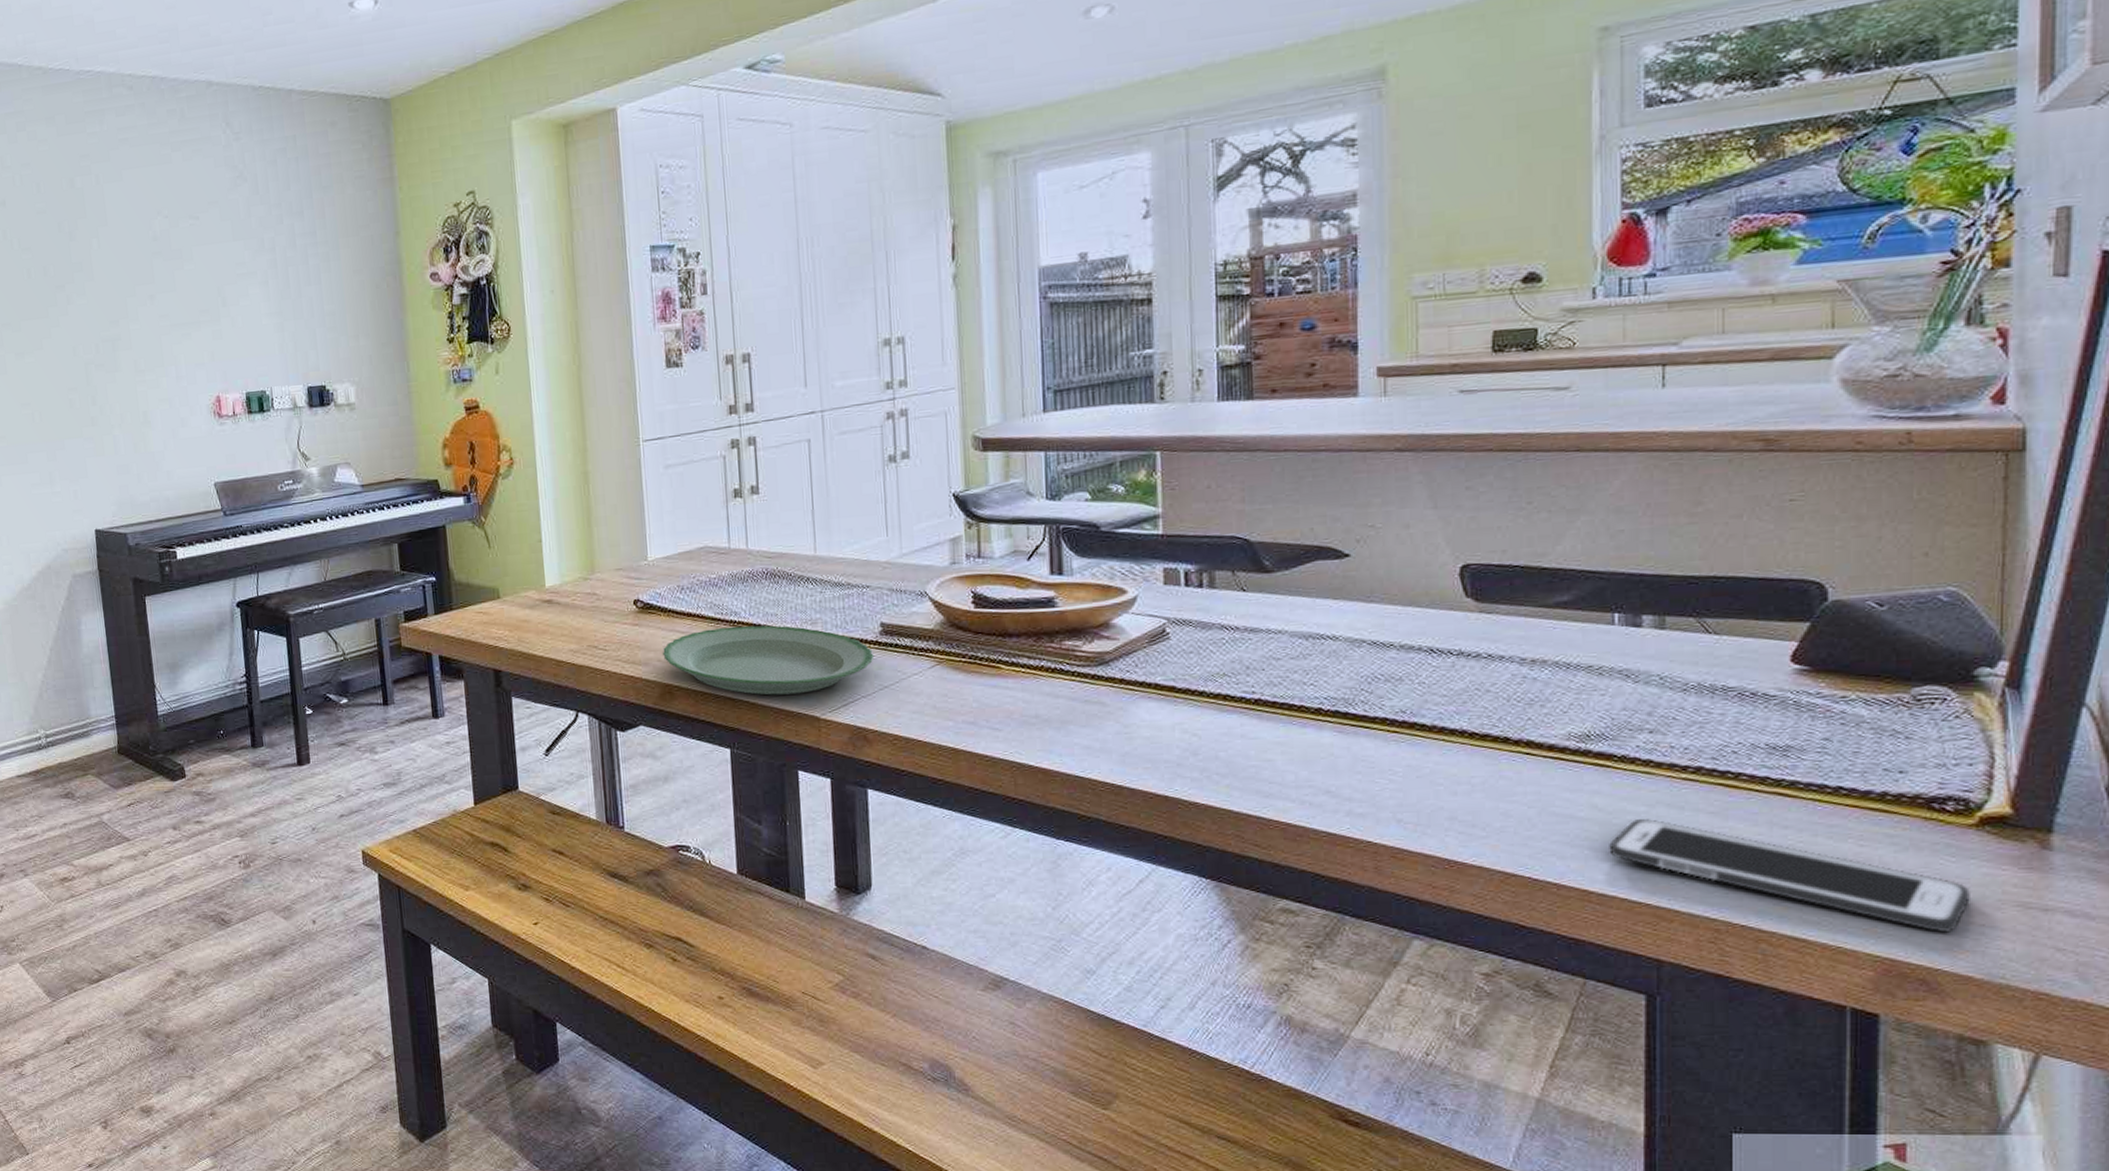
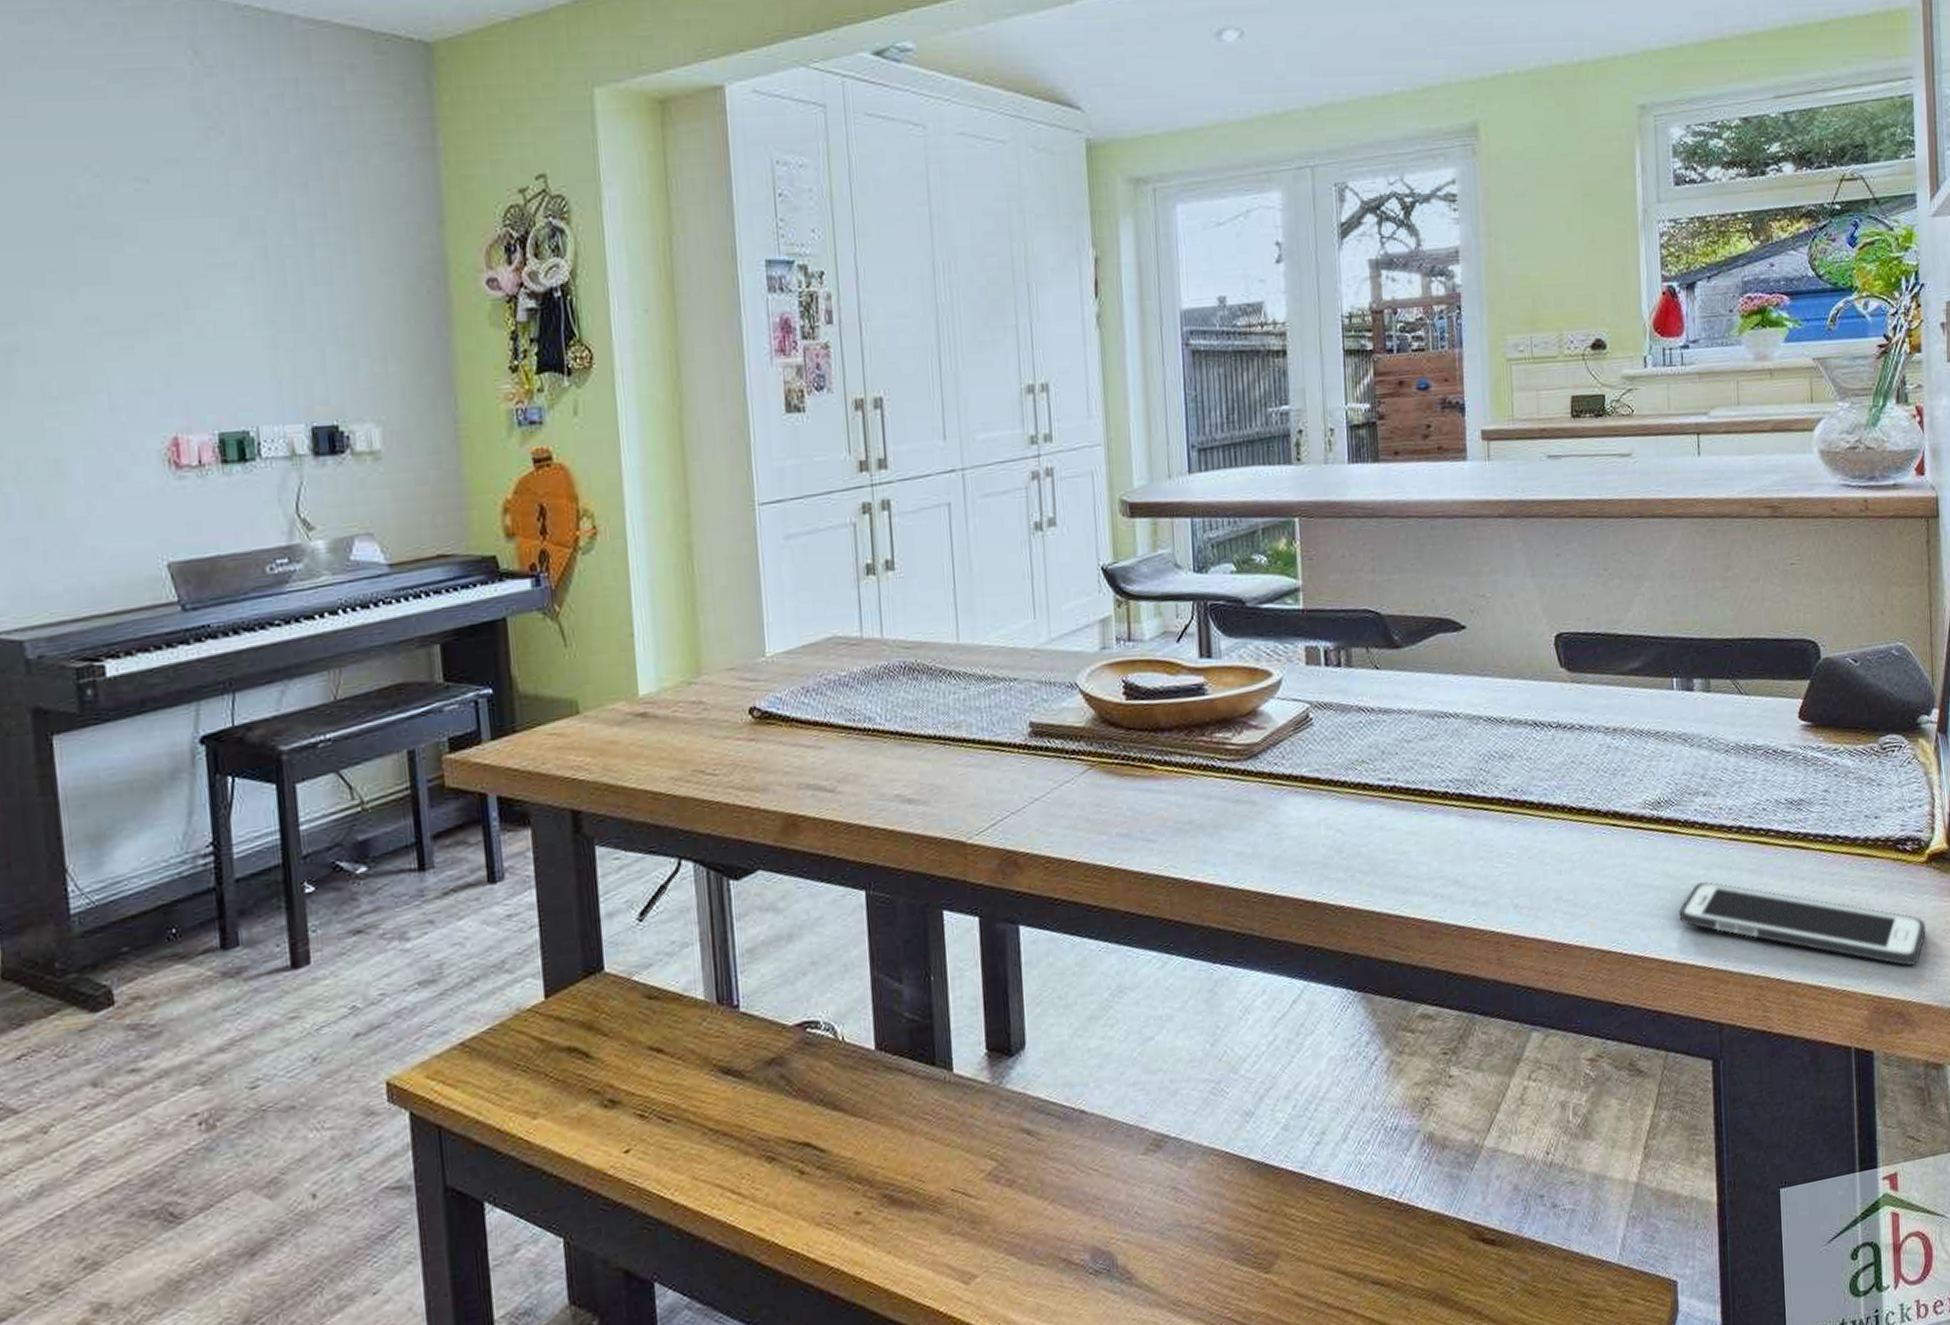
plate: present [663,625,875,696] -> none [784,731,1024,820]

